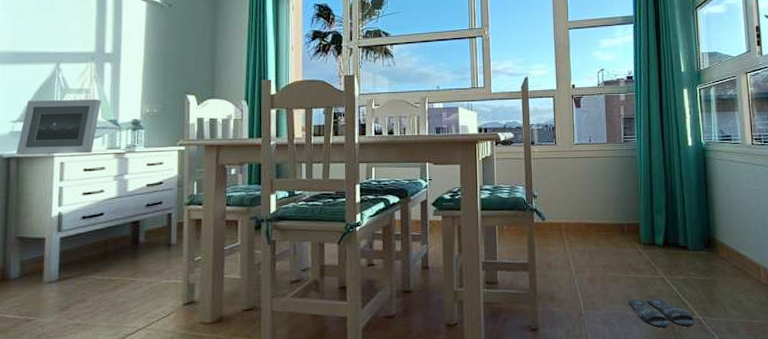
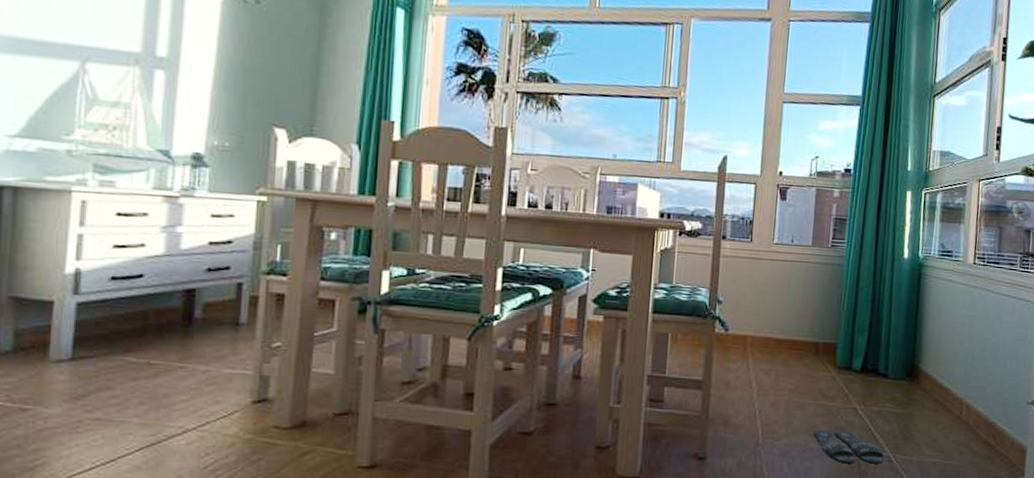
picture frame: present [17,99,101,155] -> none [14,108,148,193]

